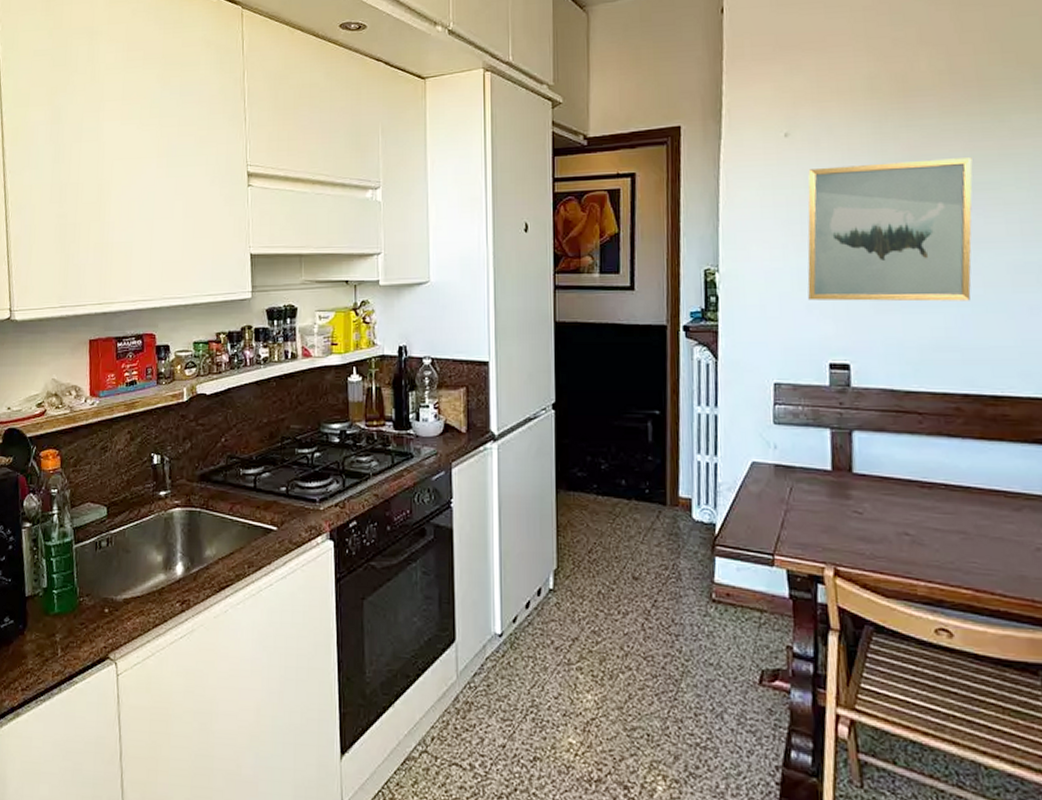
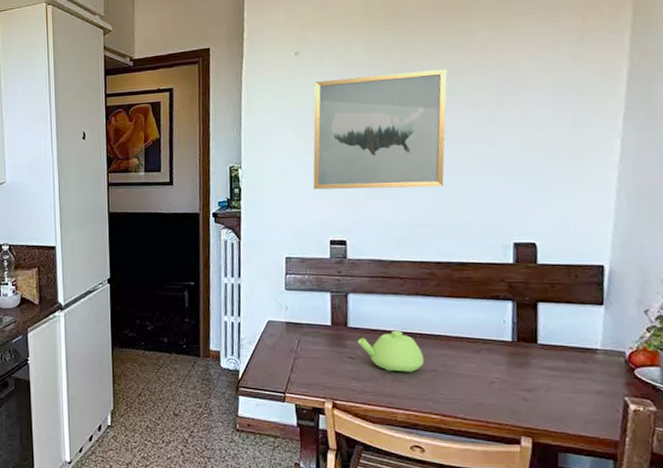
teapot: none [865,479,950,533] -> present [357,330,424,372]

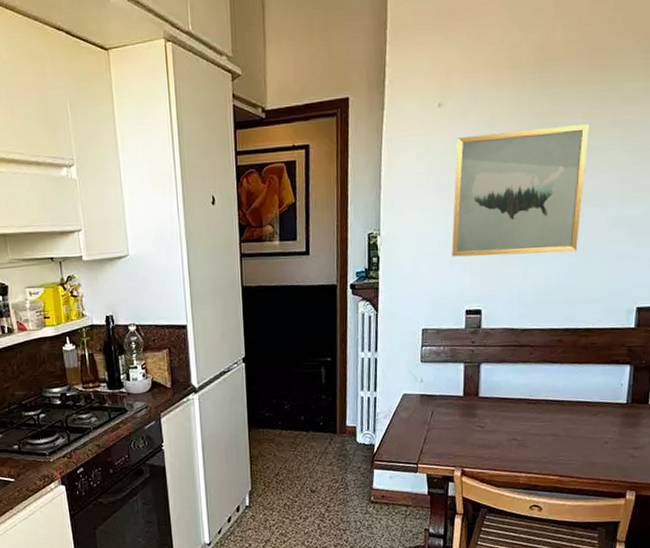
teapot: present [357,330,424,372] -> none [487,397,546,438]

